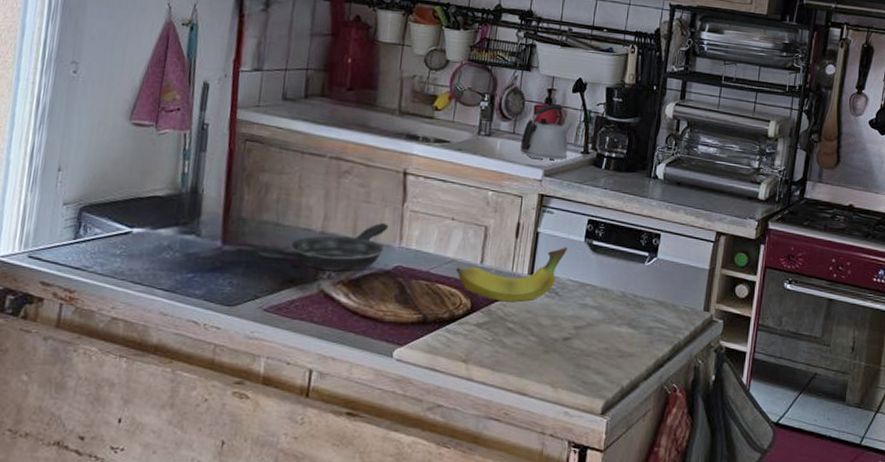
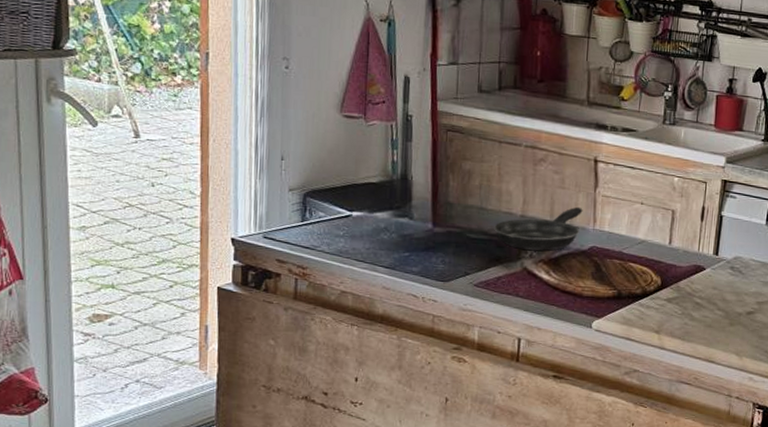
fruit: present [456,247,567,303] -> none [646,229,750,280]
kettle: present [520,104,573,160] -> none [704,93,754,148]

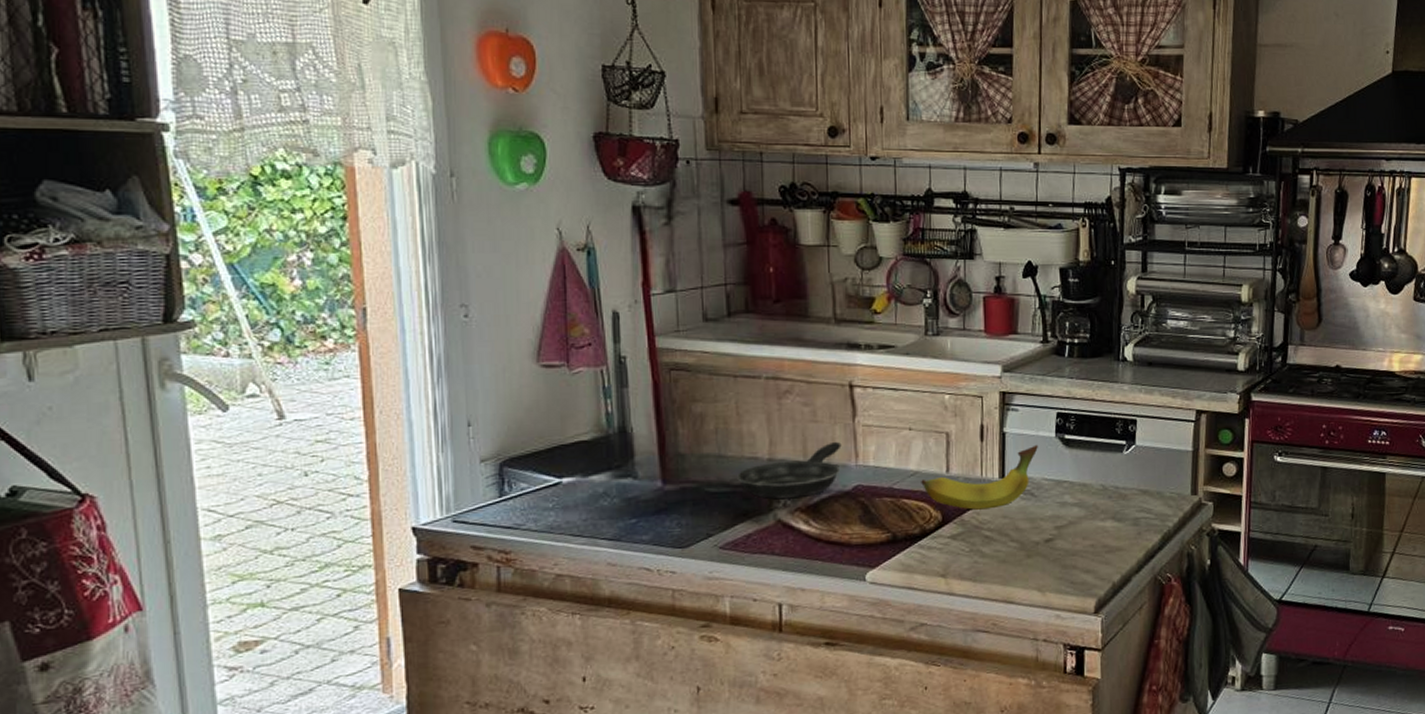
fruit: none [646,229,750,280] -> present [921,444,1038,510]

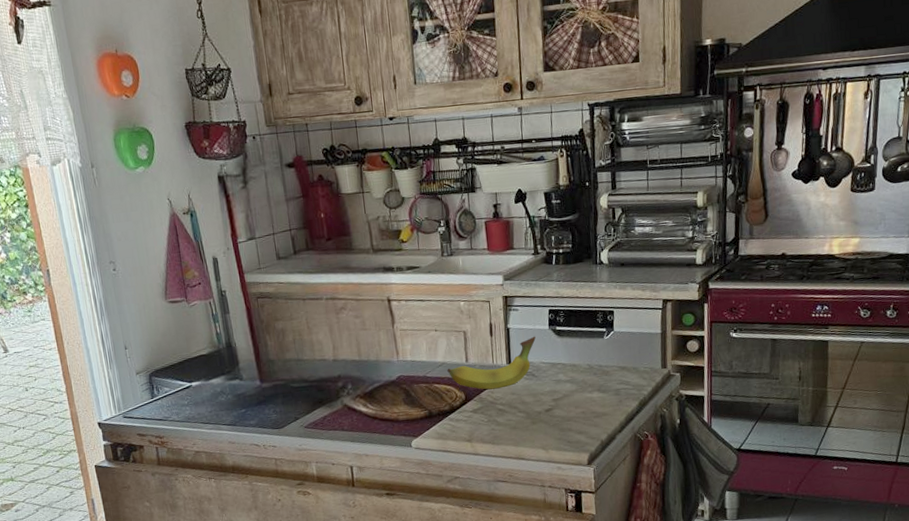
frying pan: present [737,441,842,500] -> none [312,343,386,390]

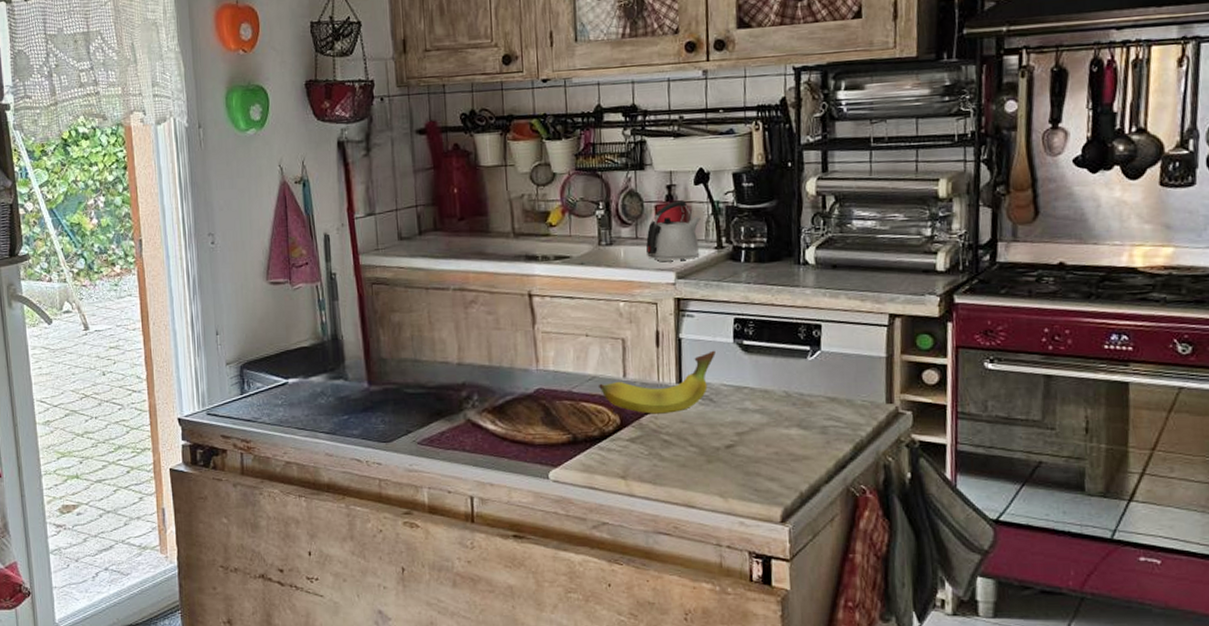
kettle: none [479,216,521,268] -> present [646,200,701,262]

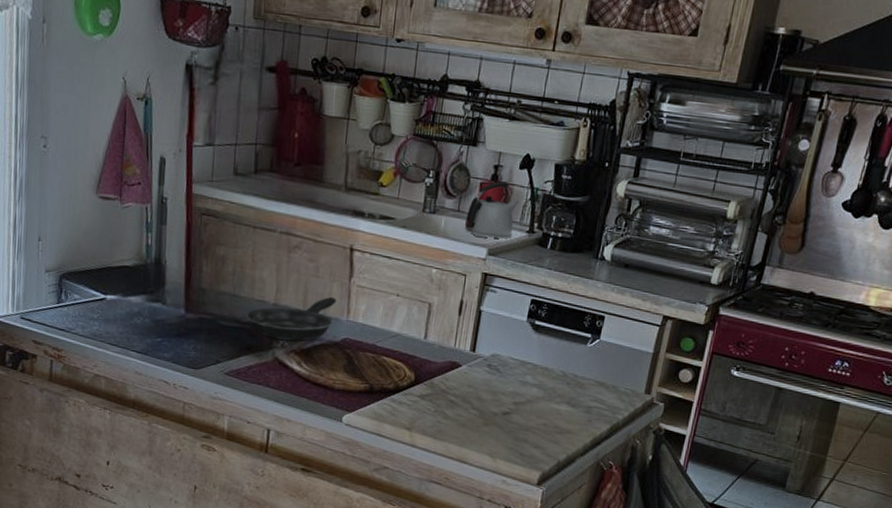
frying pan: none [431,347,523,401] -> present [246,296,337,342]
fruit: present [599,350,716,414] -> none [401,325,510,377]

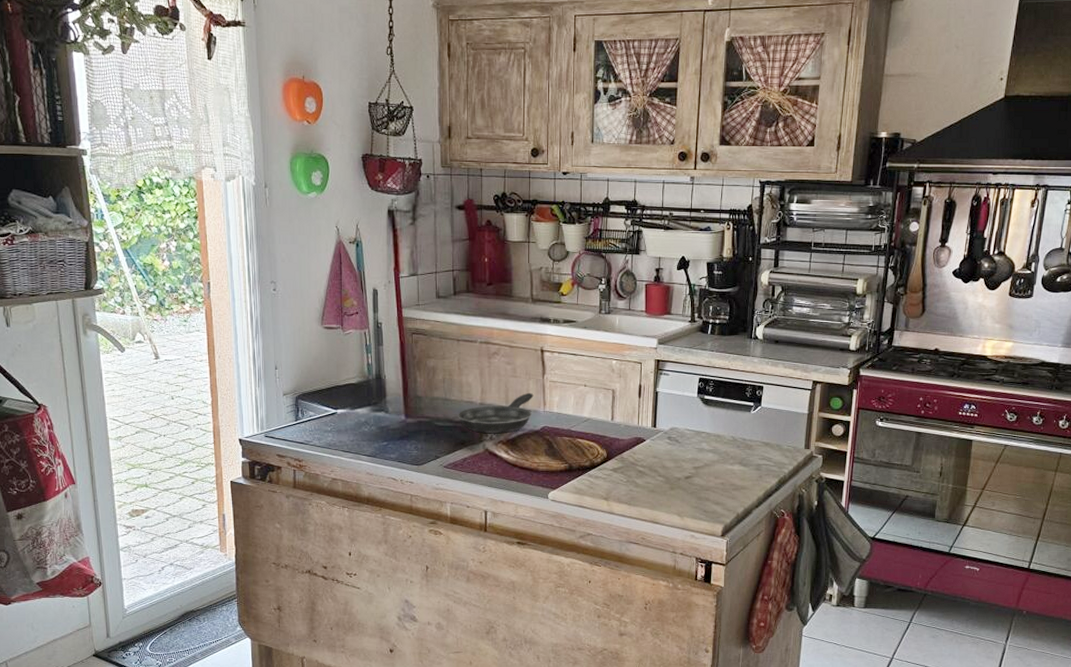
kettle: present [465,181,519,240] -> none [637,281,680,330]

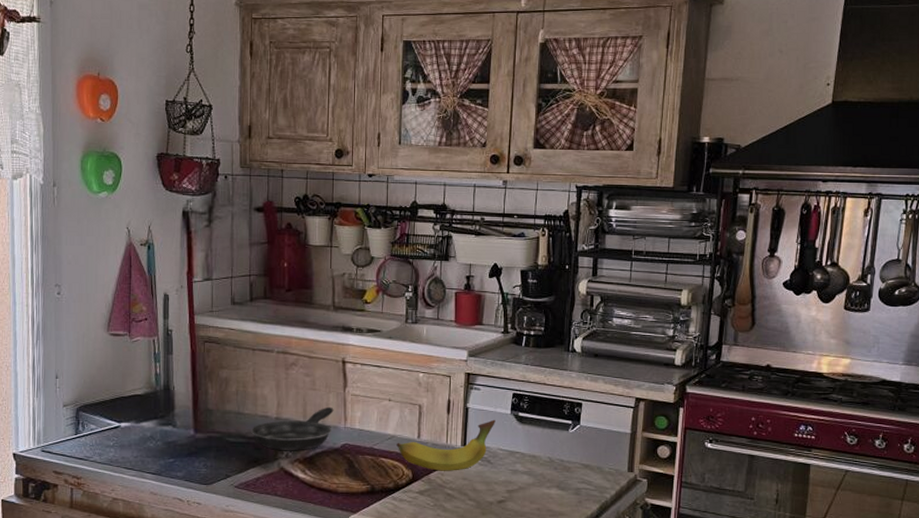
fruit: none [592,402,683,450] -> present [397,419,495,471]

